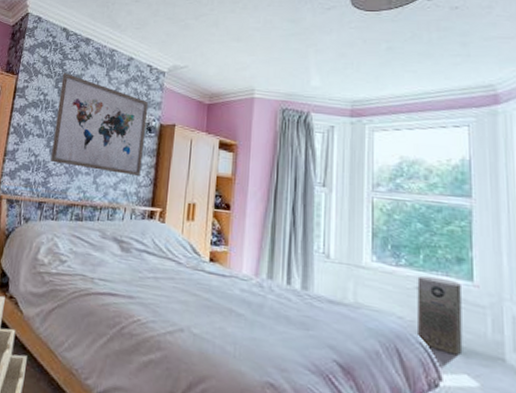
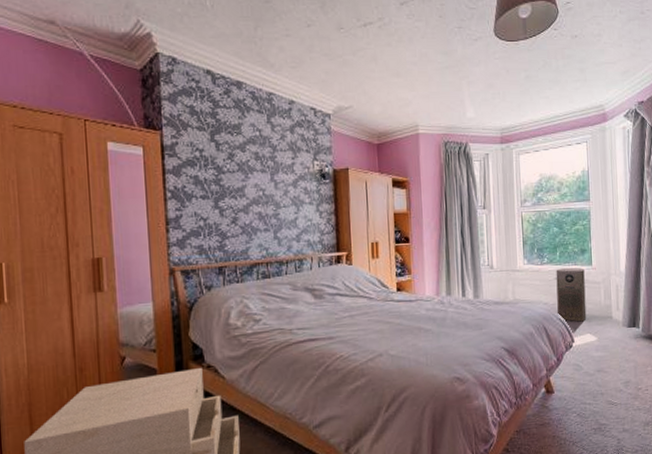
wall art: present [50,72,149,177] -> none [217,122,322,225]

